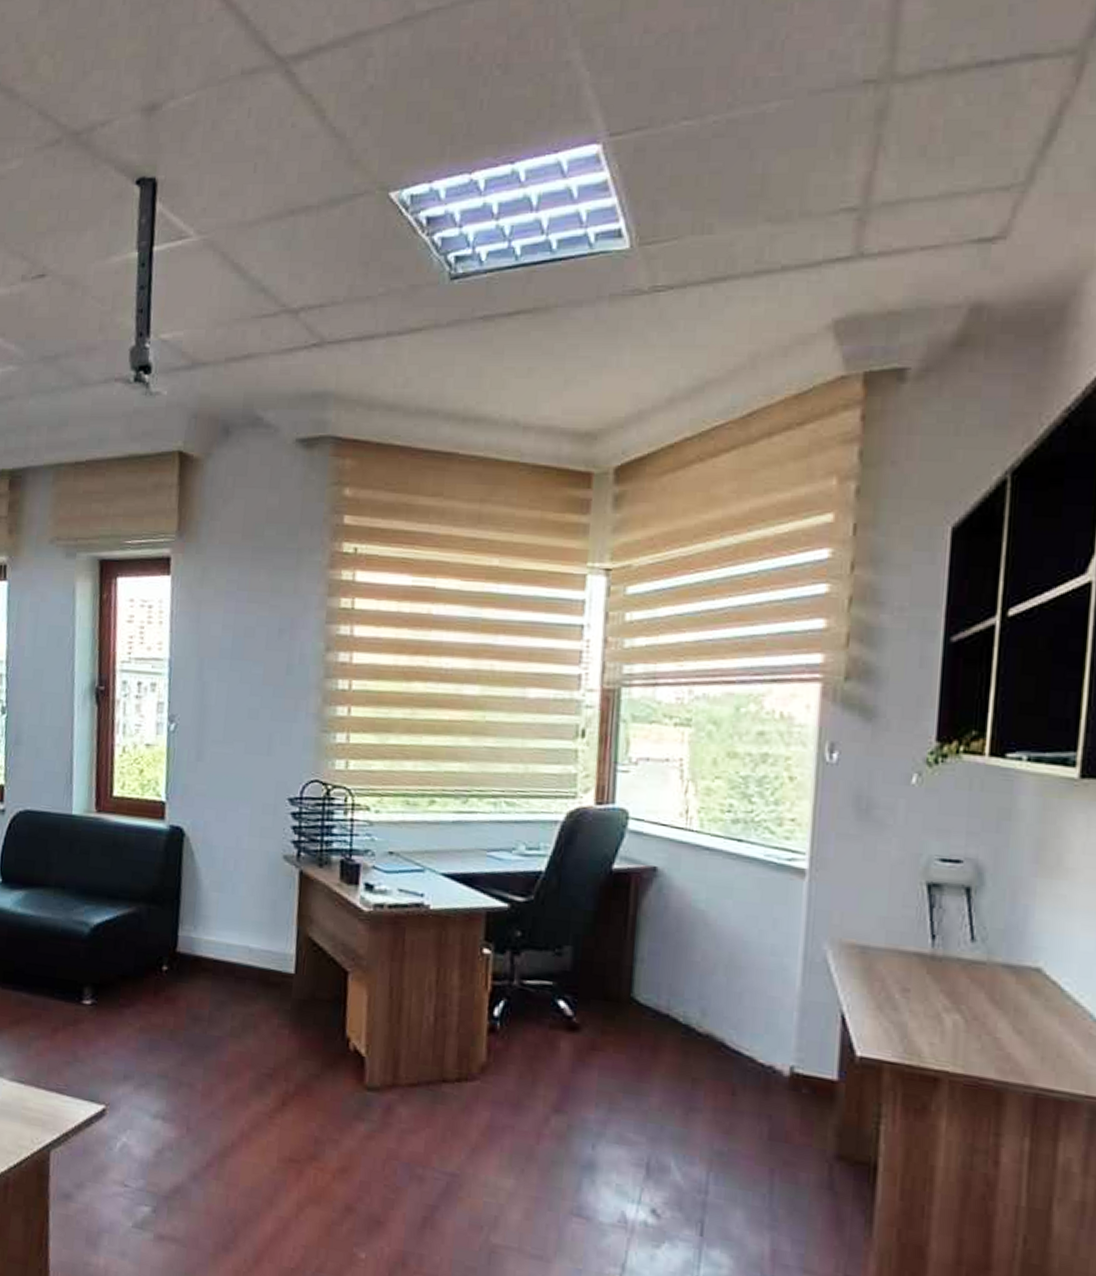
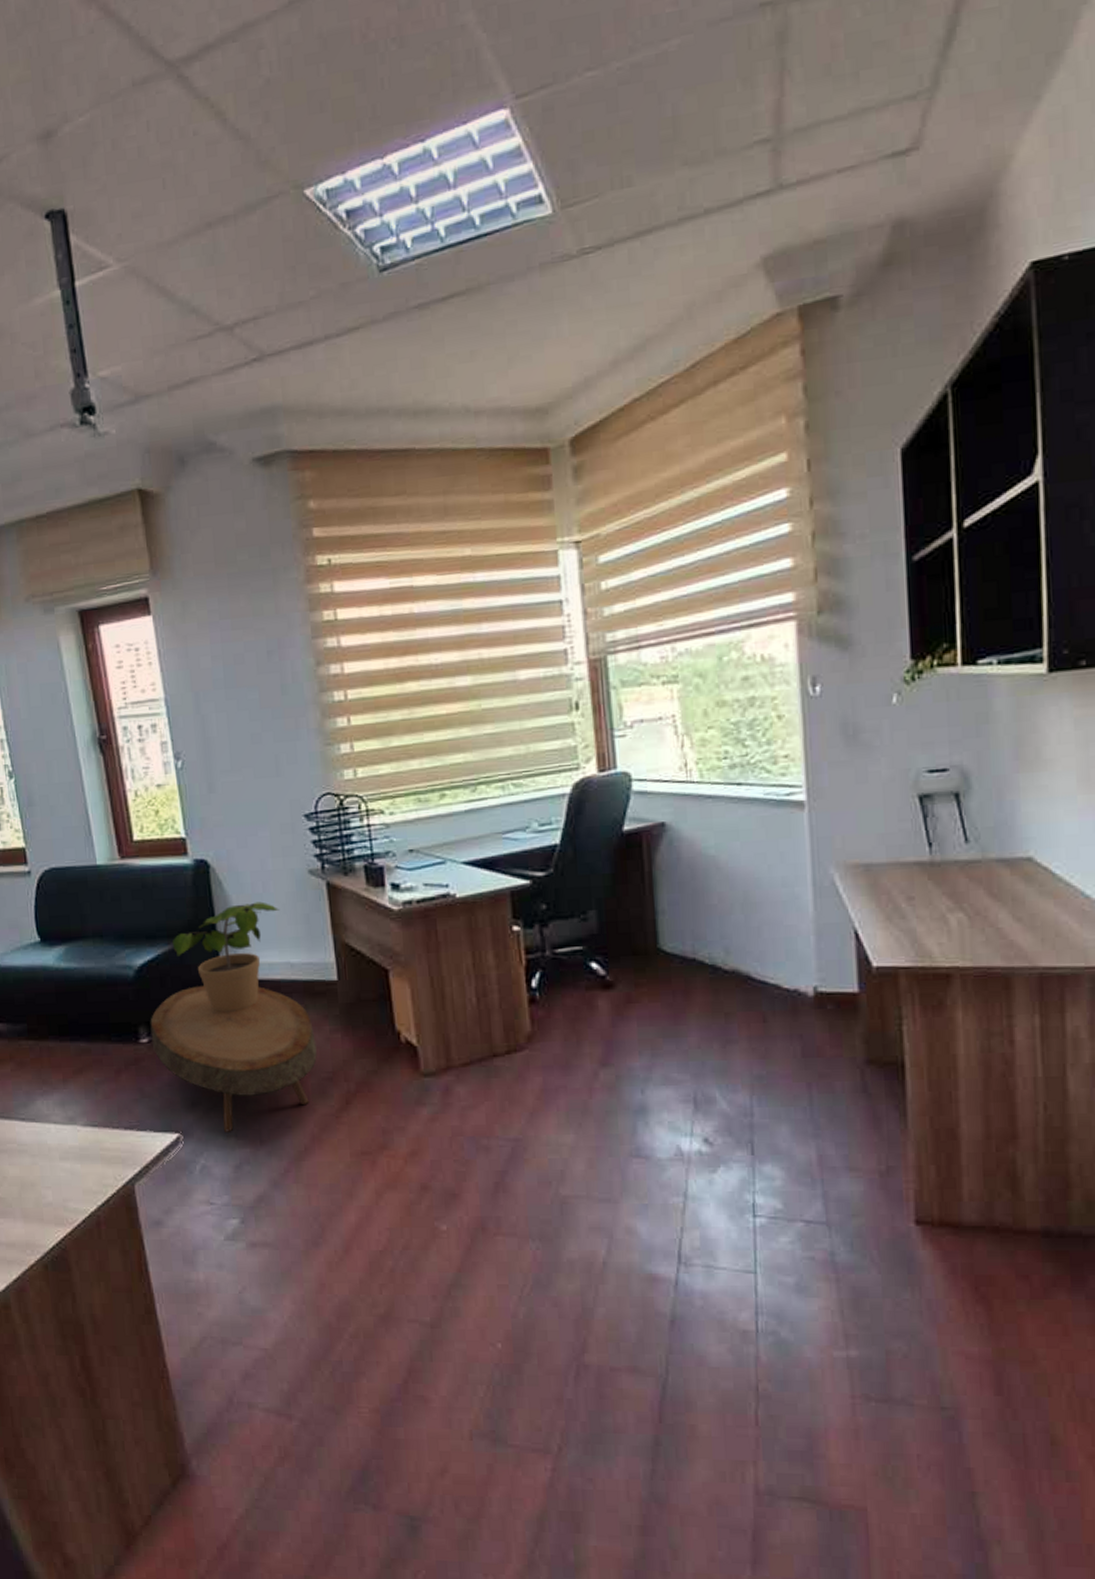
coffee table: none [94,955,262,1113] -> present [150,986,317,1132]
potted plant: none [133,878,247,988] -> present [173,901,279,1013]

